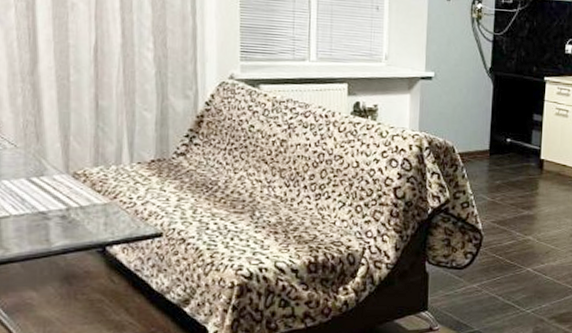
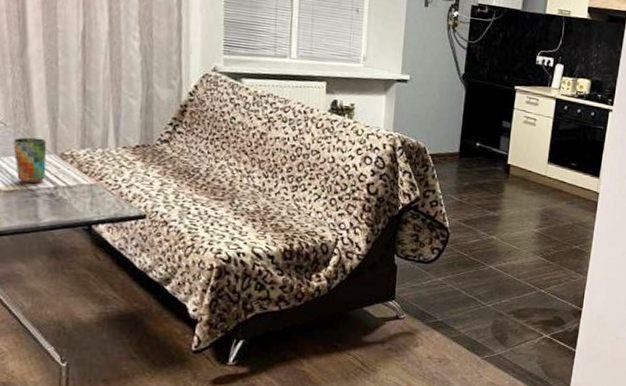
cup: none [24,157,59,206] -> present [13,137,47,184]

